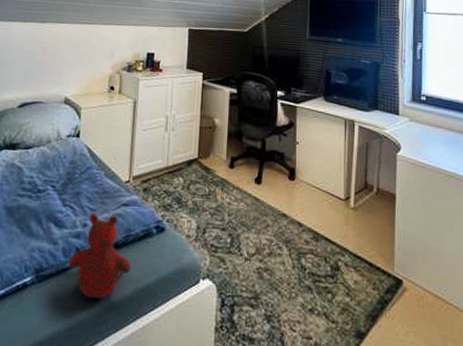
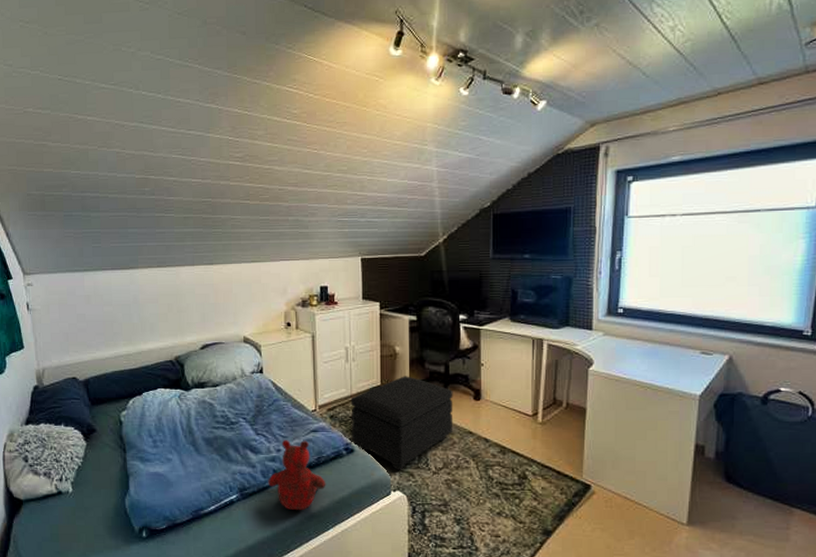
footstool: none [164,149,269,255] -> present [352,376,453,470]

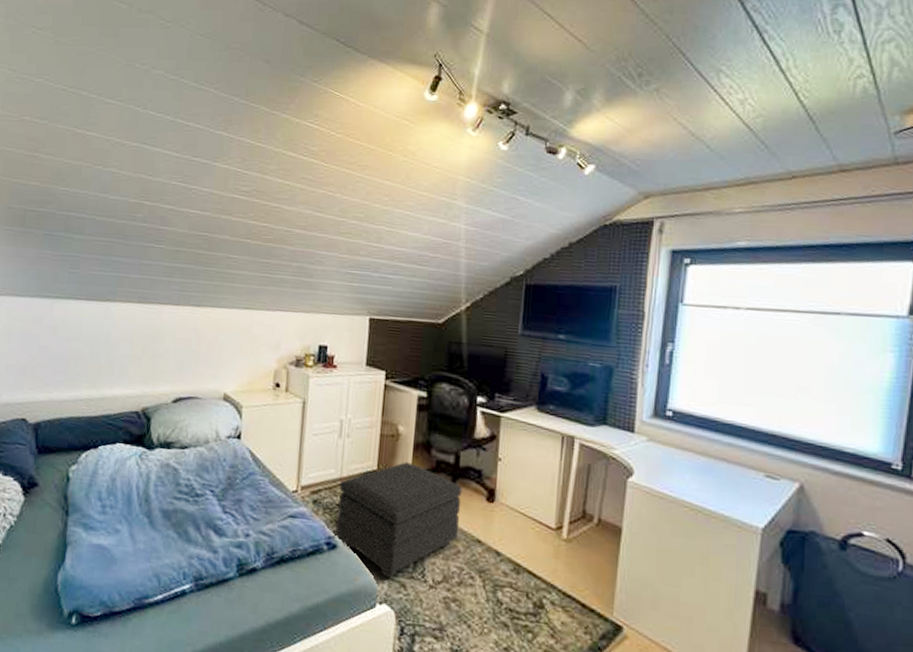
teddy bear: present [268,440,326,511] -> none [229,523,299,615]

